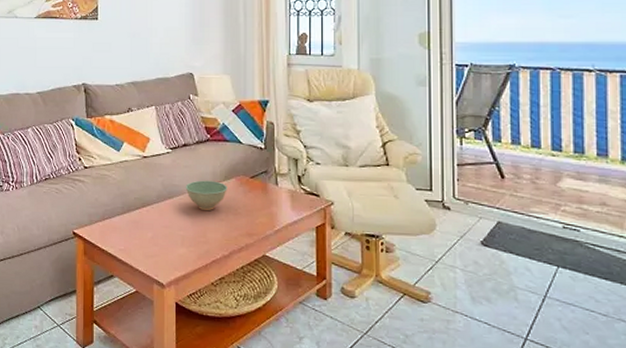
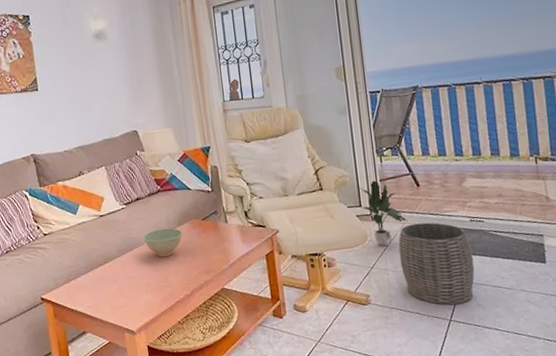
potted plant: none [432,164,486,240] -> present [359,180,408,247]
woven basket: none [471,220,563,323] -> present [398,222,475,306]

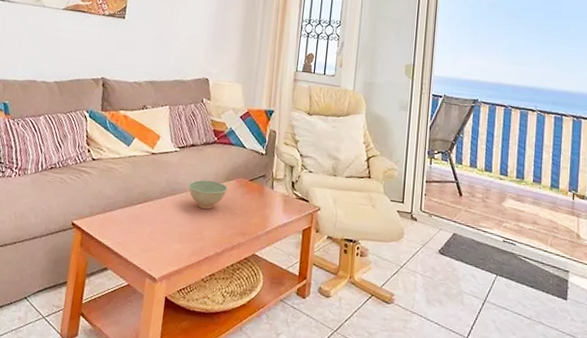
potted plant: present [359,180,408,247] -> none [405,180,445,248]
woven basket: present [398,222,475,306] -> none [429,231,500,324]

